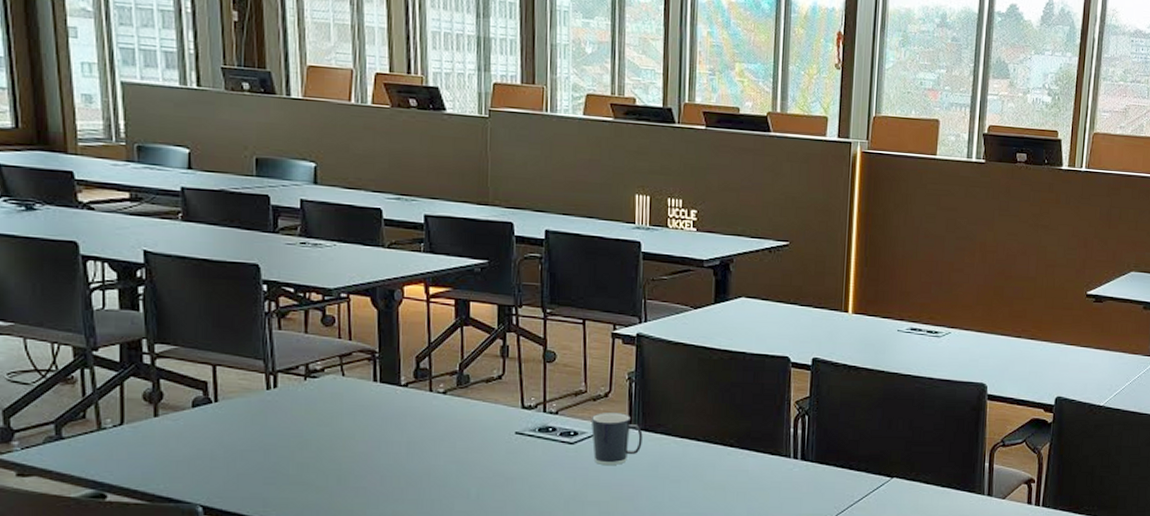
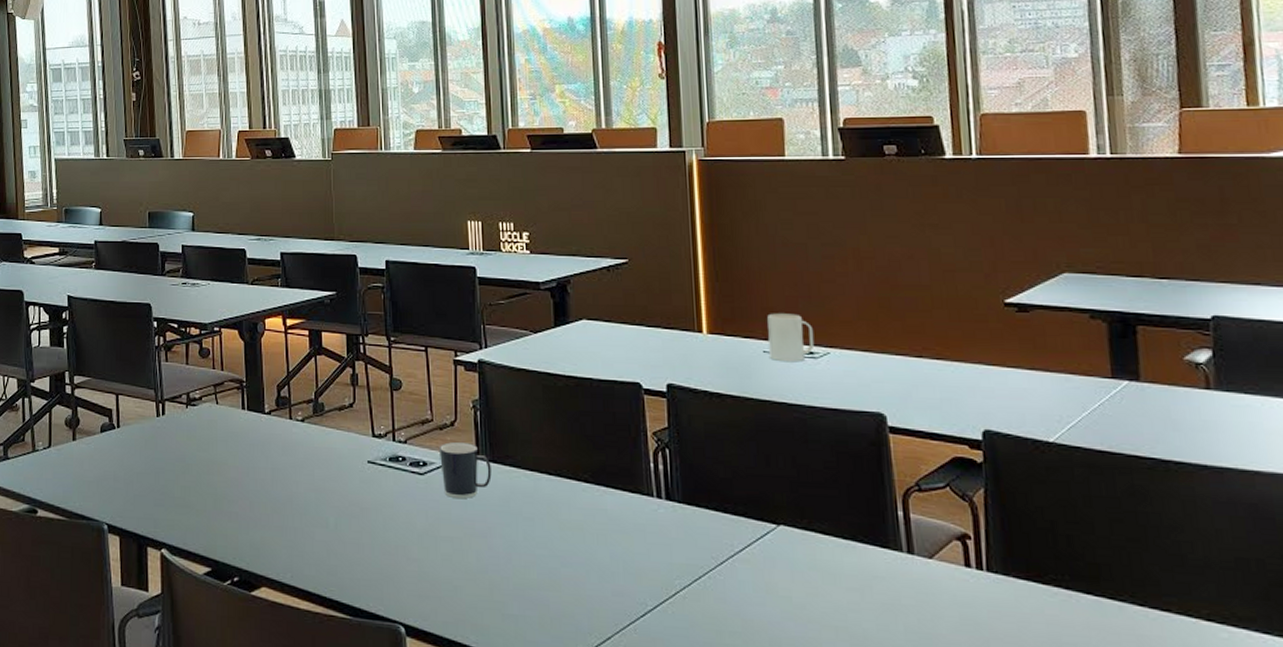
mug: none [901,297,941,340] -> present [767,313,815,363]

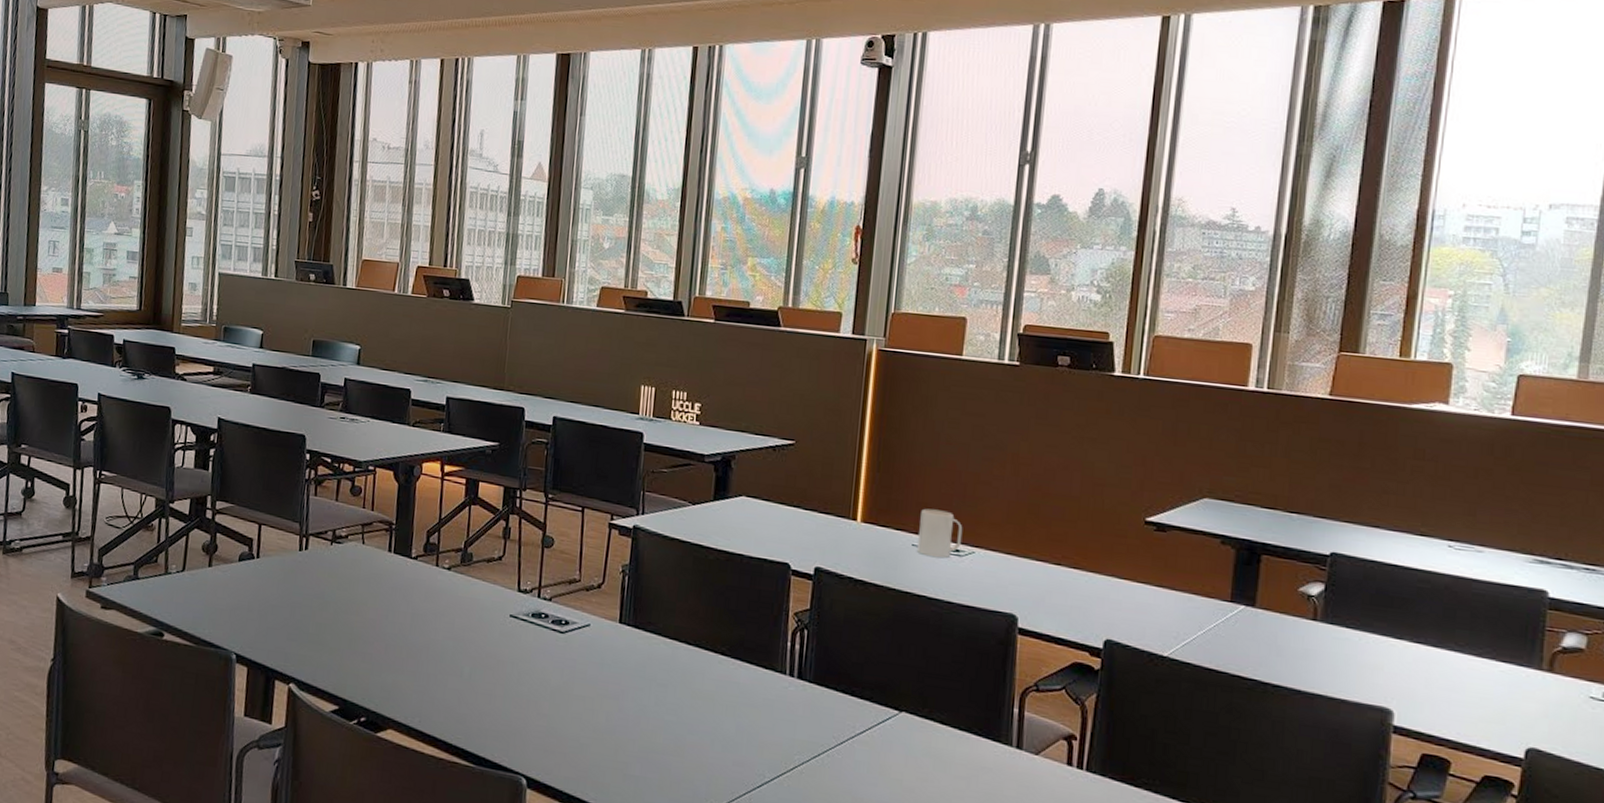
mug: present [438,441,492,499] -> none [582,604,633,661]

